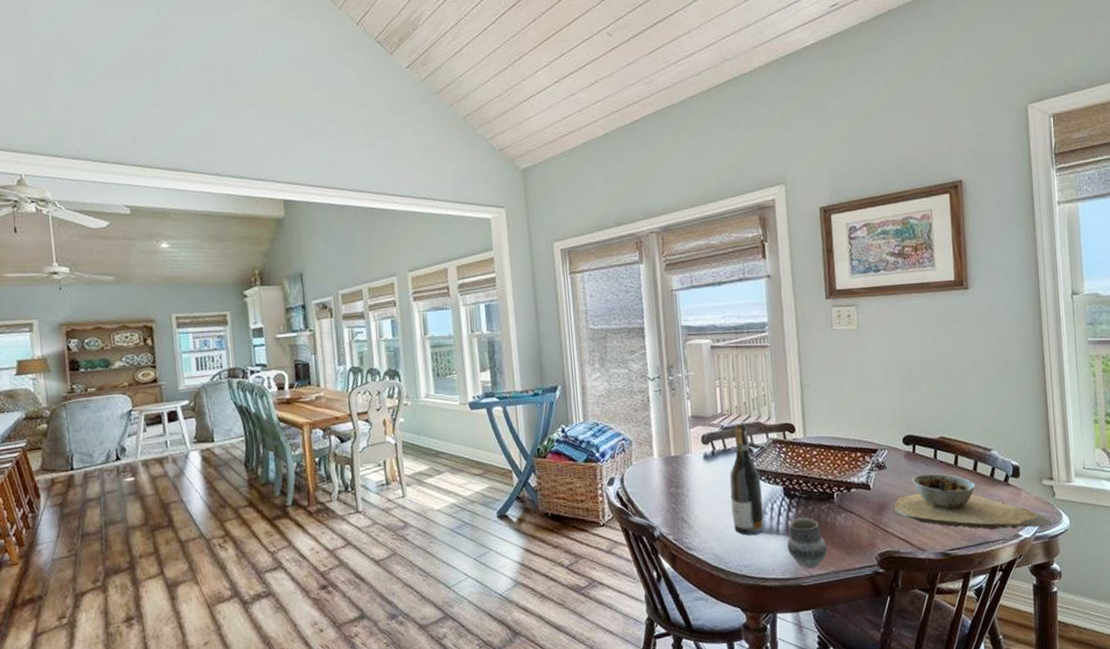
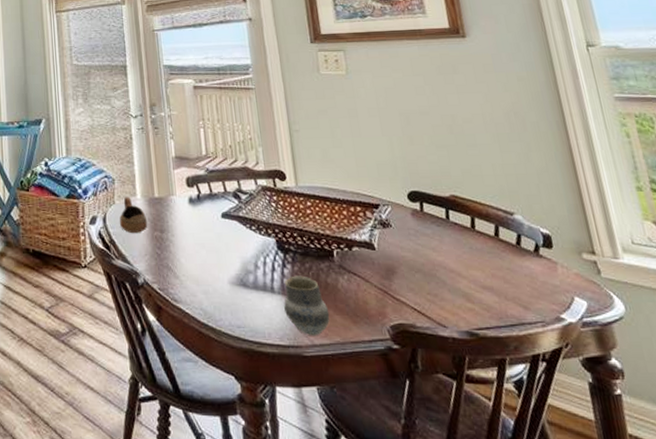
cup: none [636,457,664,491] -> present [119,197,148,233]
wine bottle: present [729,422,764,536] -> none [217,165,257,292]
bowl: present [894,473,1053,530] -> none [404,236,603,311]

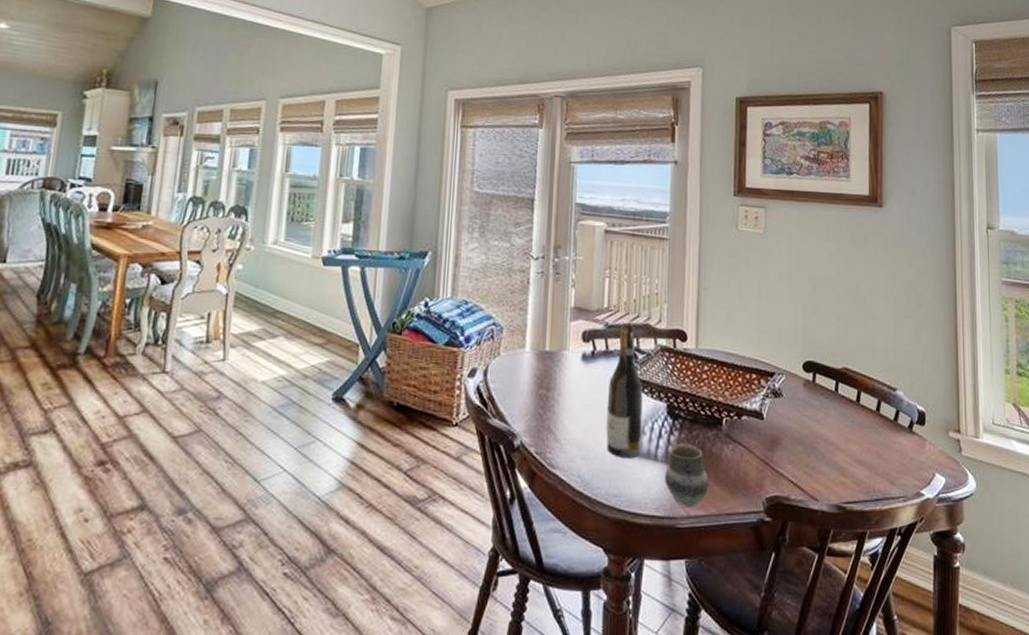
cup: present [119,197,148,233] -> none [501,348,534,389]
wine bottle: none [217,165,257,292] -> present [606,321,643,459]

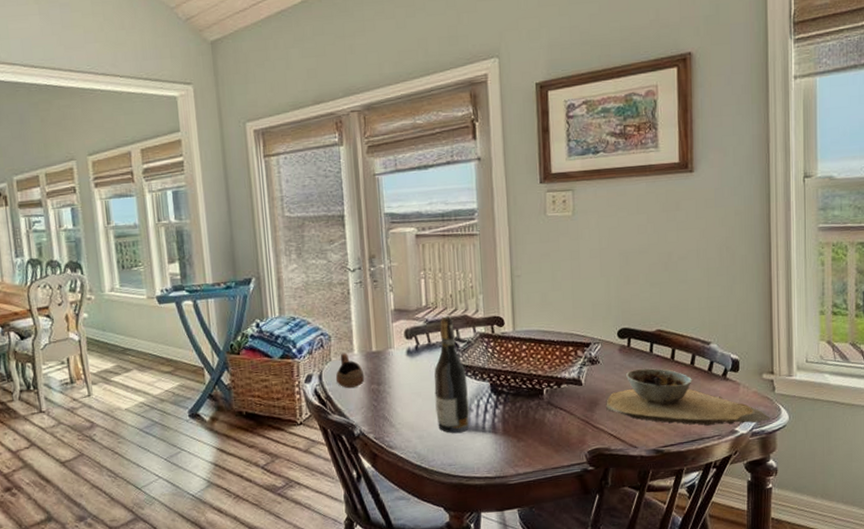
cup: none [501,348,534,389] -> present [335,352,365,388]
cup: present [665,443,709,507] -> none [493,414,535,467]
bowl: none [787,408,958,488] -> present [606,368,771,426]

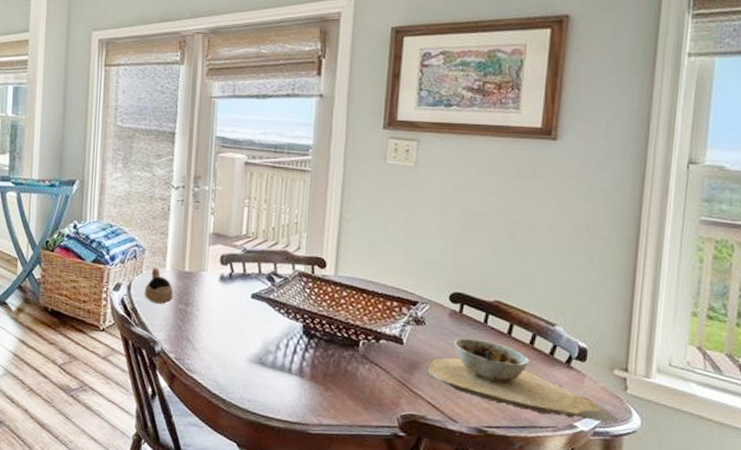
wine bottle: present [434,315,470,434] -> none [242,247,279,370]

